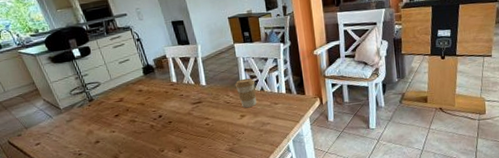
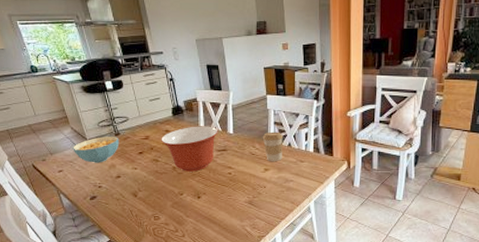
cereal bowl: none [47,103,94,132] -> present [73,136,120,163]
mixing bowl: none [135,81,191,128] -> present [161,126,218,172]

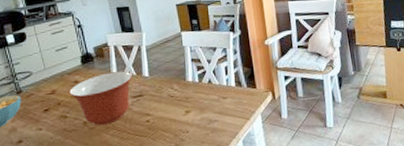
coffee cup: present [262,131,284,162] -> none [180,69,203,103]

